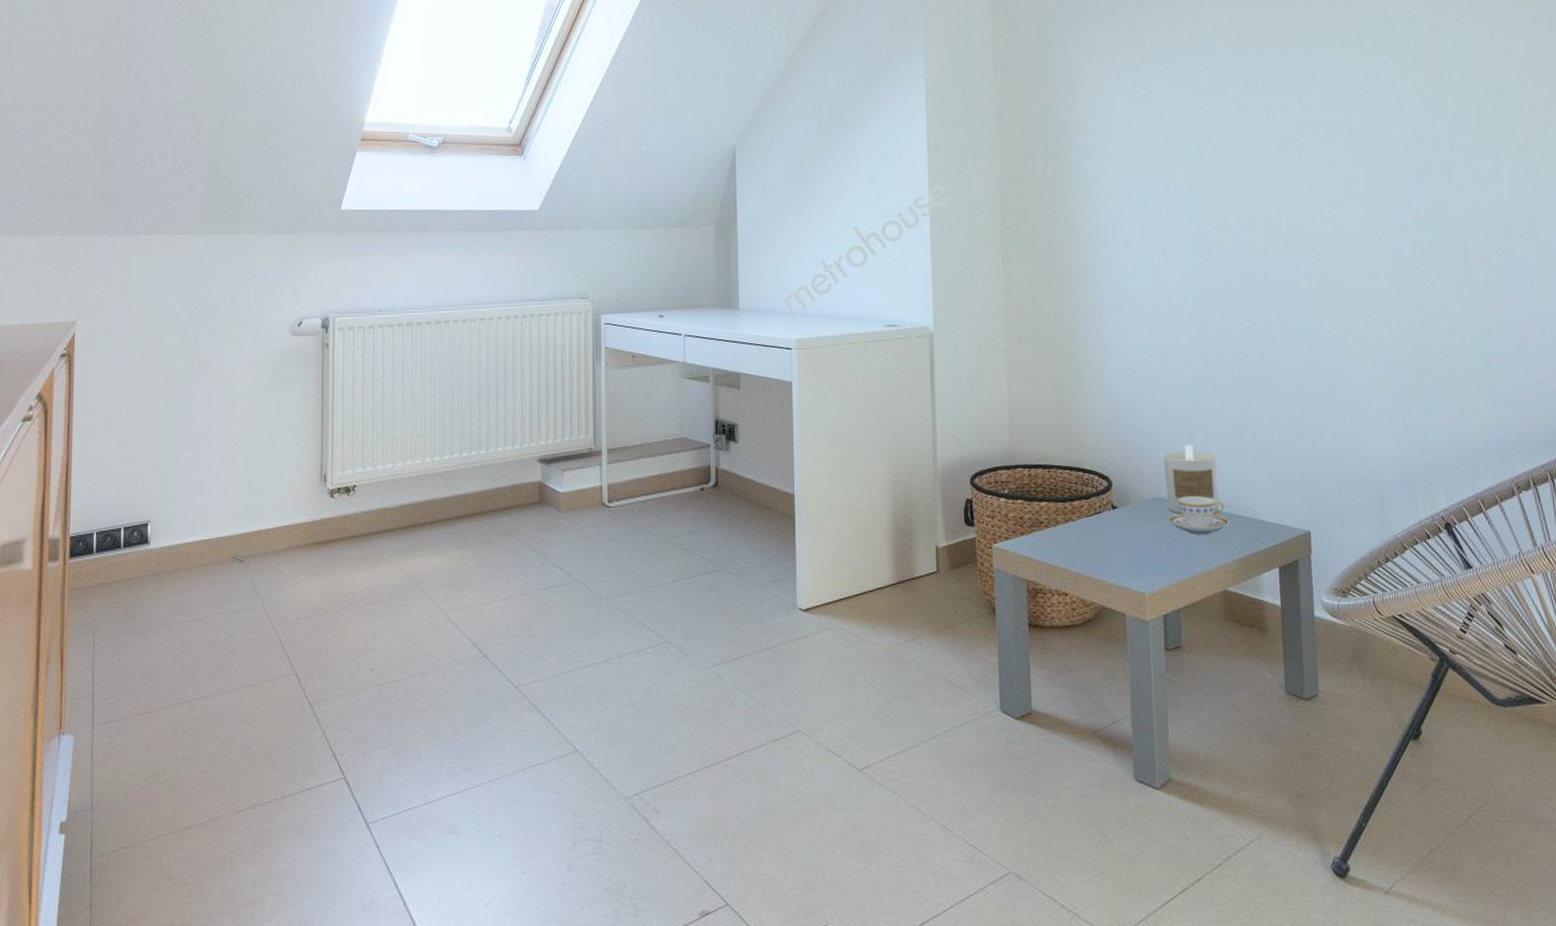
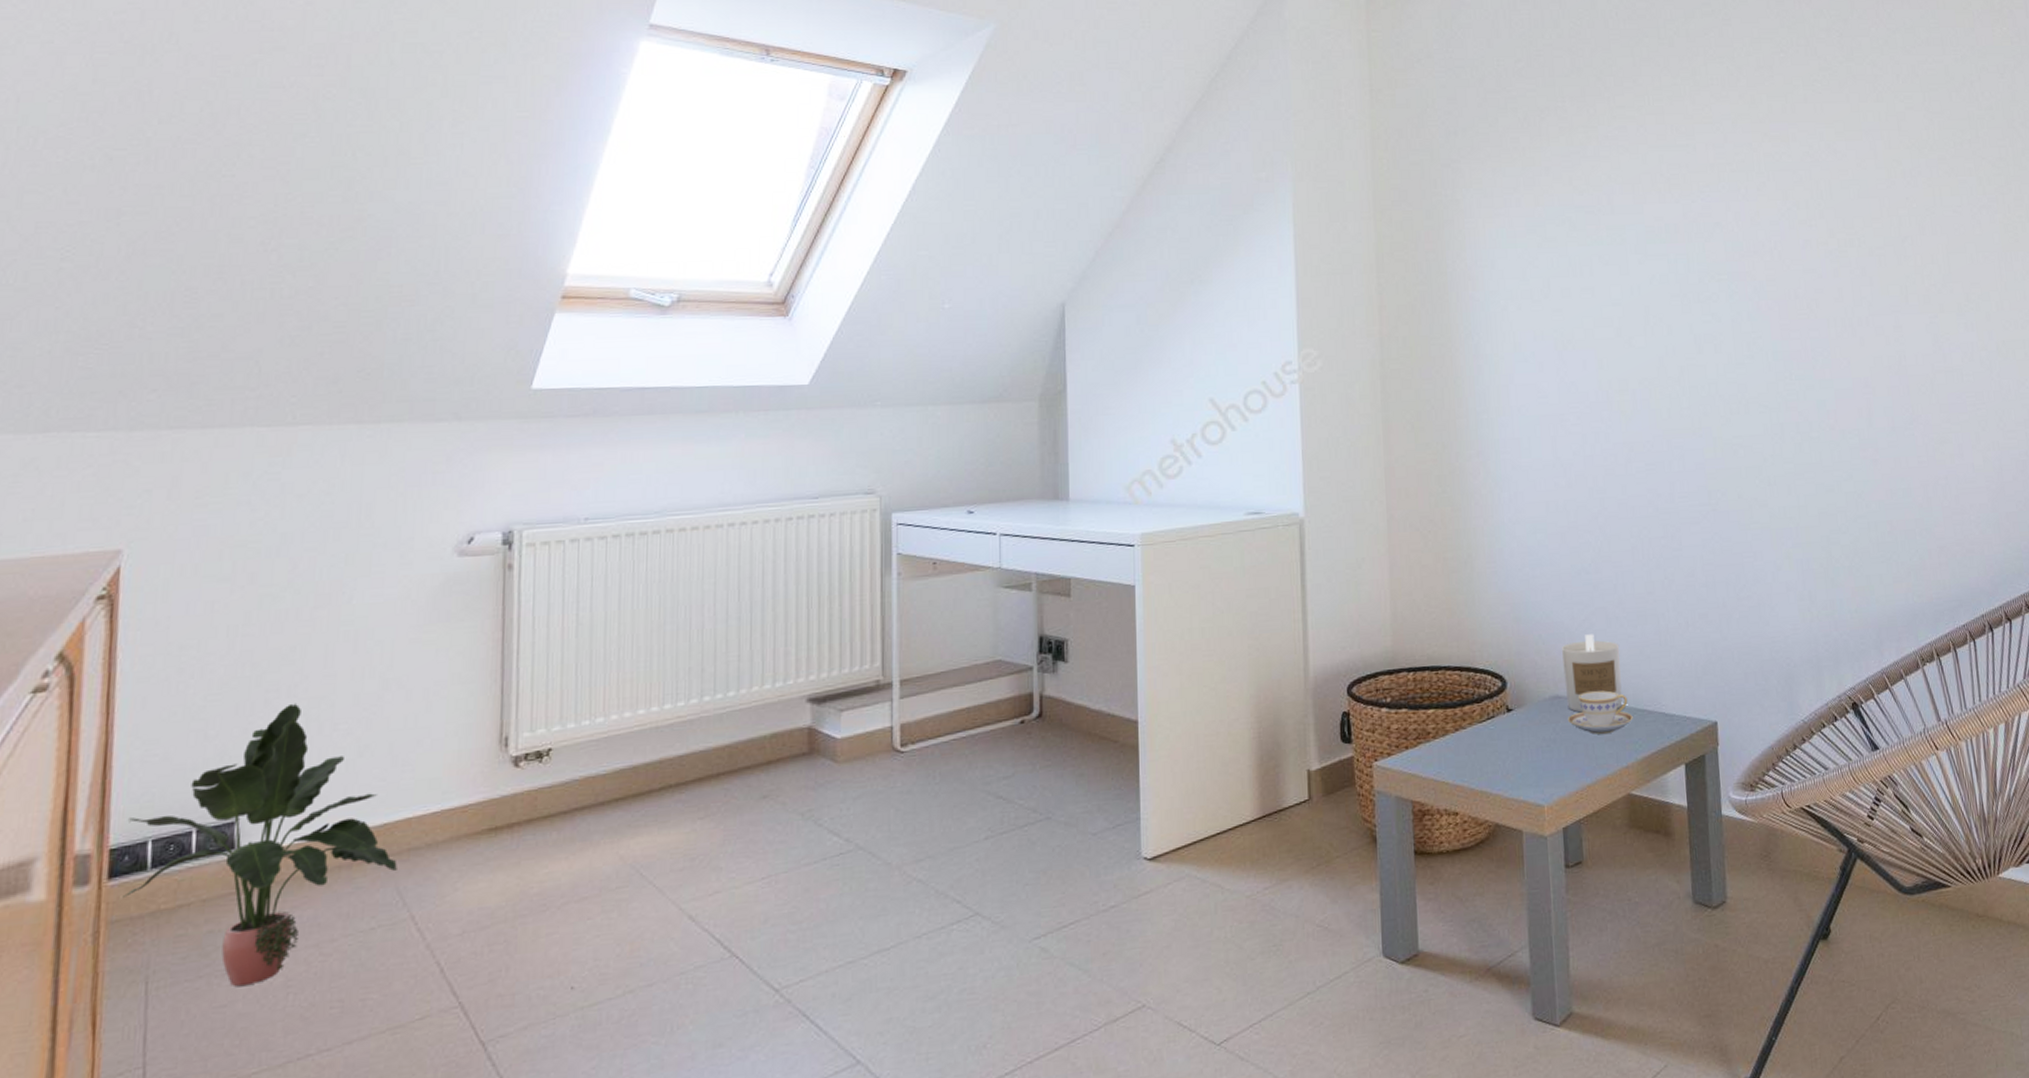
potted plant: none [78,439,253,644] -> present [122,703,397,987]

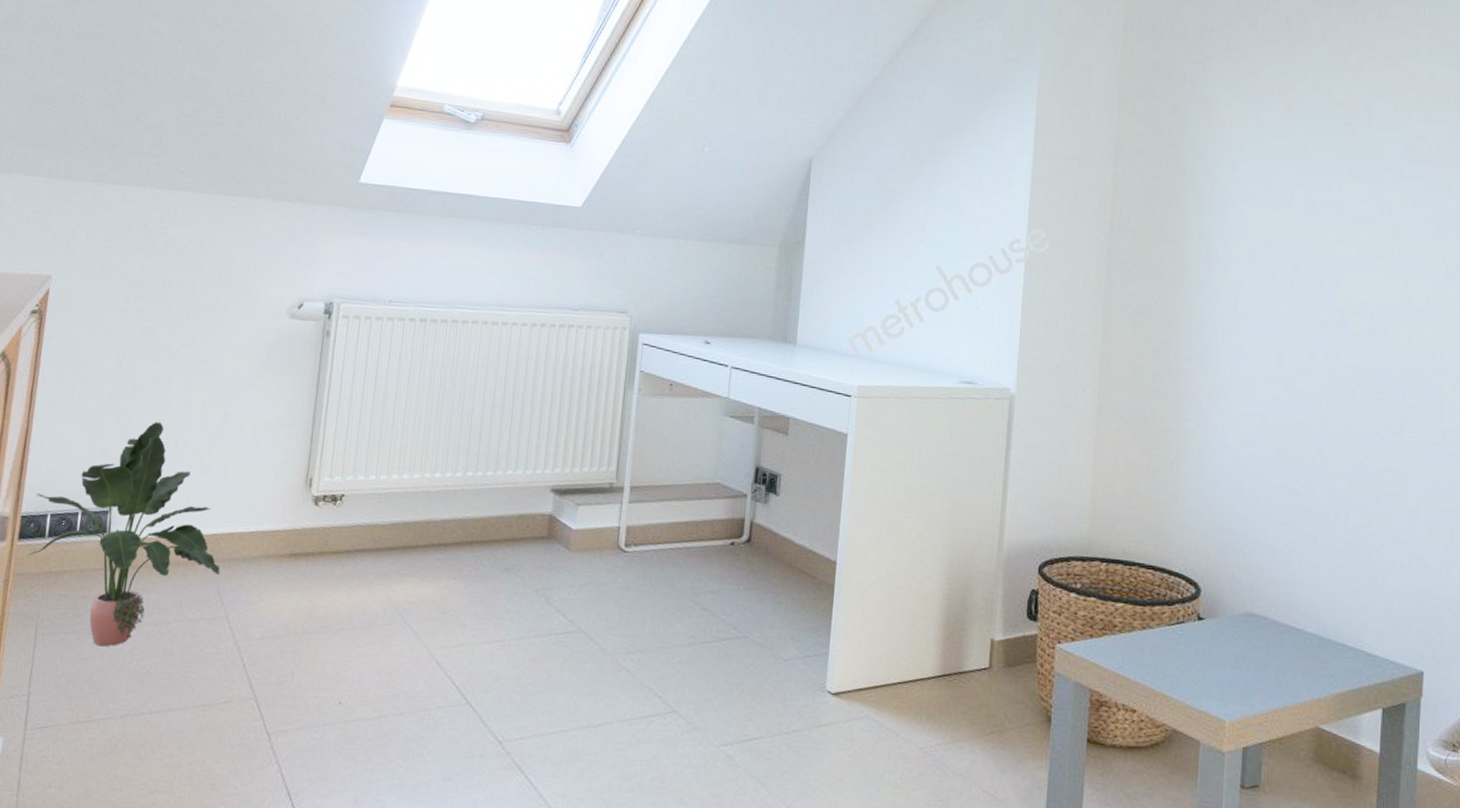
candle: present [1561,634,1623,713] -> none [1262,556,1325,639]
teacup: present [1567,690,1633,734] -> none [1260,615,1331,662]

